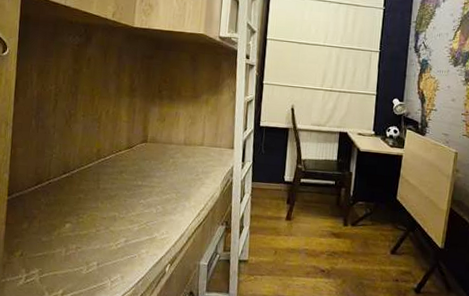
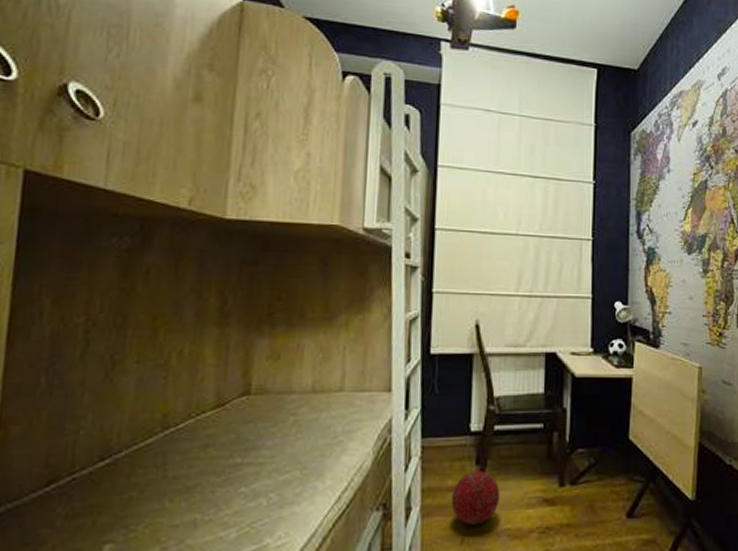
ball: none [269,208,303,244] -> present [451,471,501,525]

